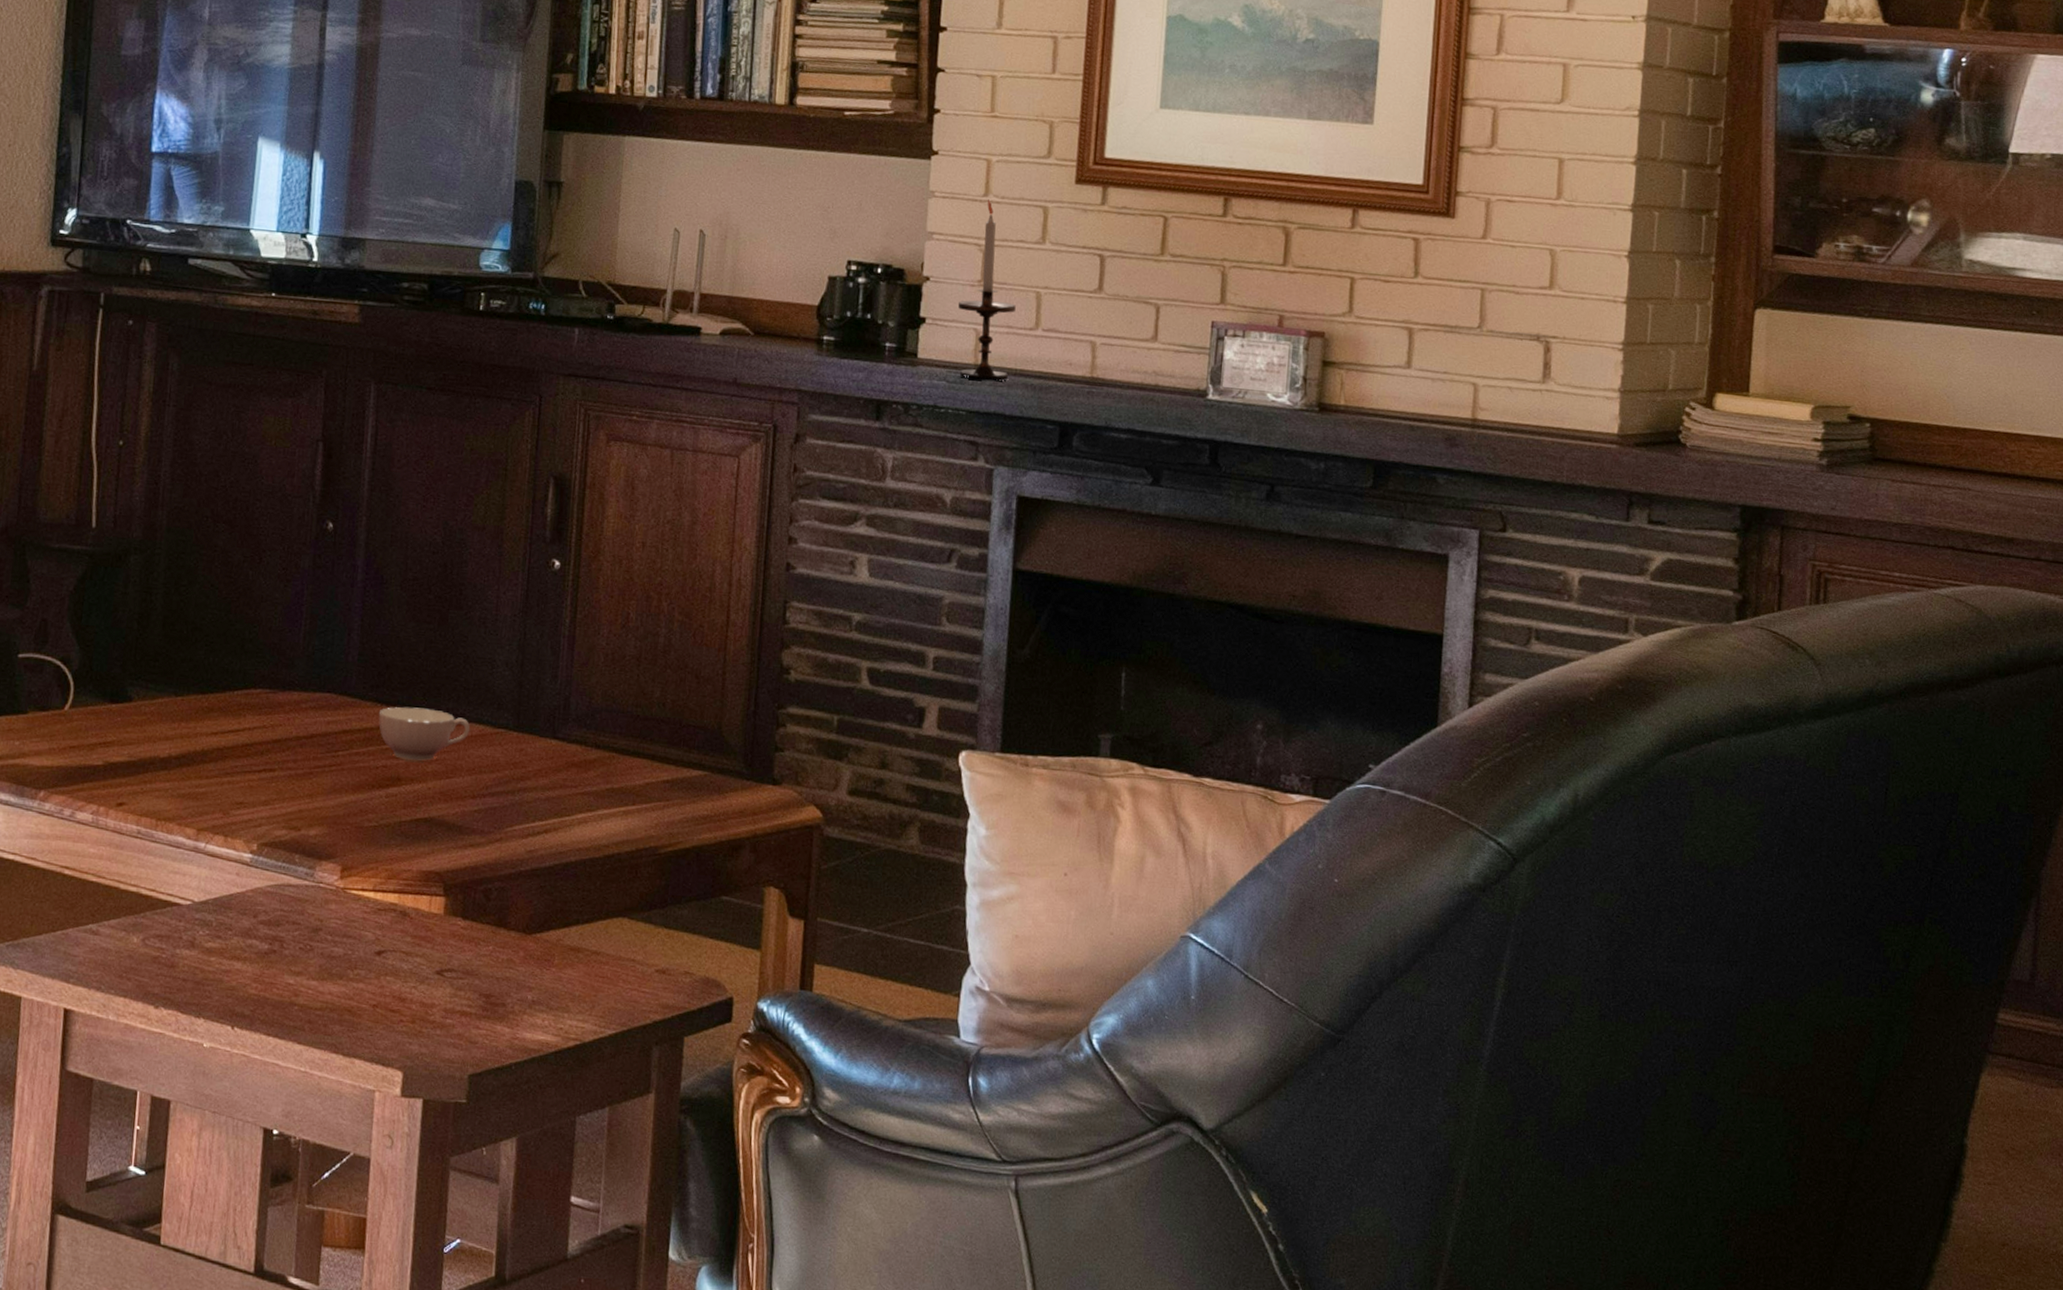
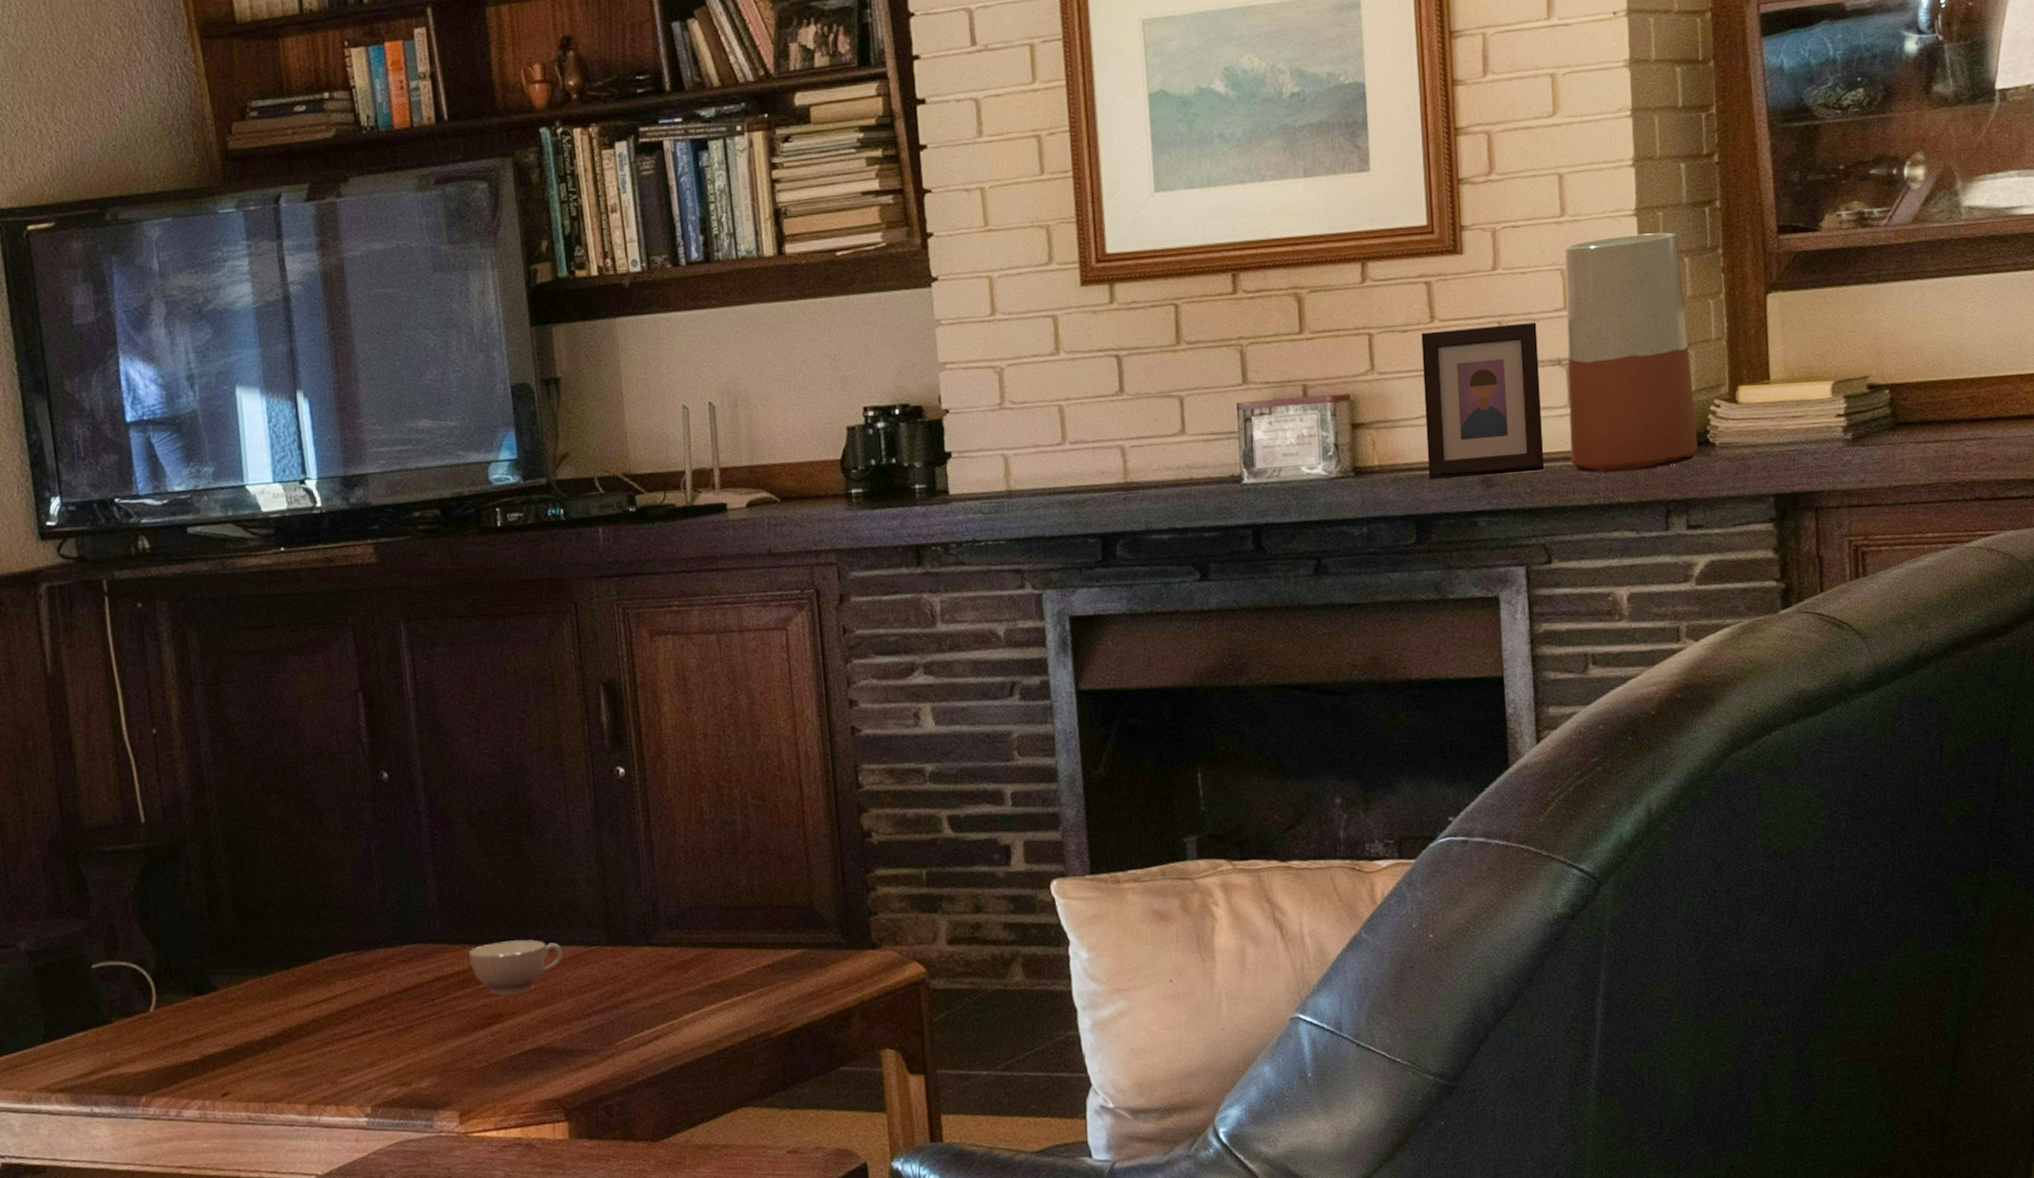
candlestick: present [958,199,1016,382] -> none [981,318,1043,507]
picture frame: none [1393,285,1520,440] -> present [1421,322,1545,481]
vase: none [1537,226,1672,458] -> present [1564,232,1699,473]

